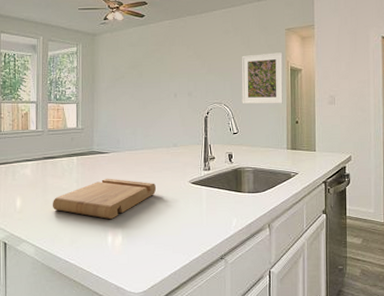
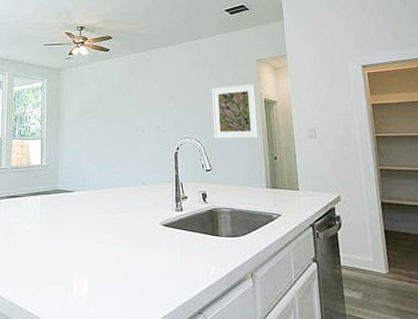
cutting board: present [52,178,157,220] -> none [14,219,125,266]

